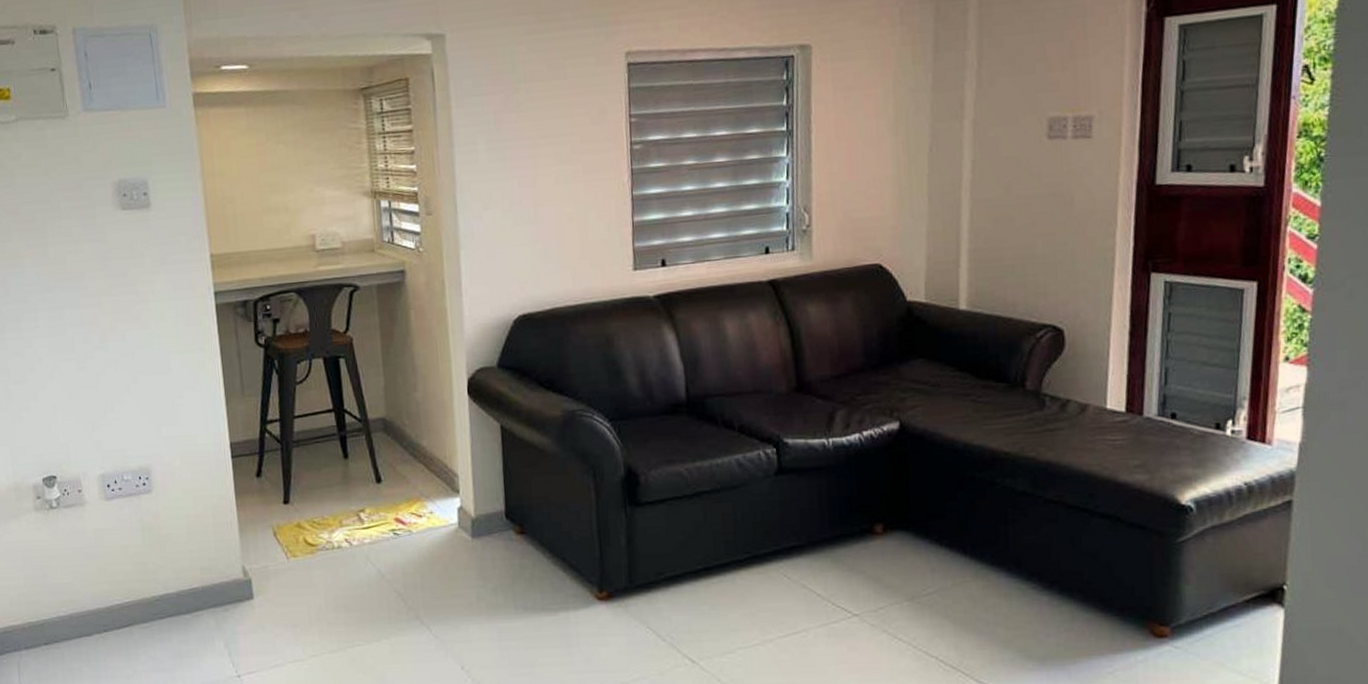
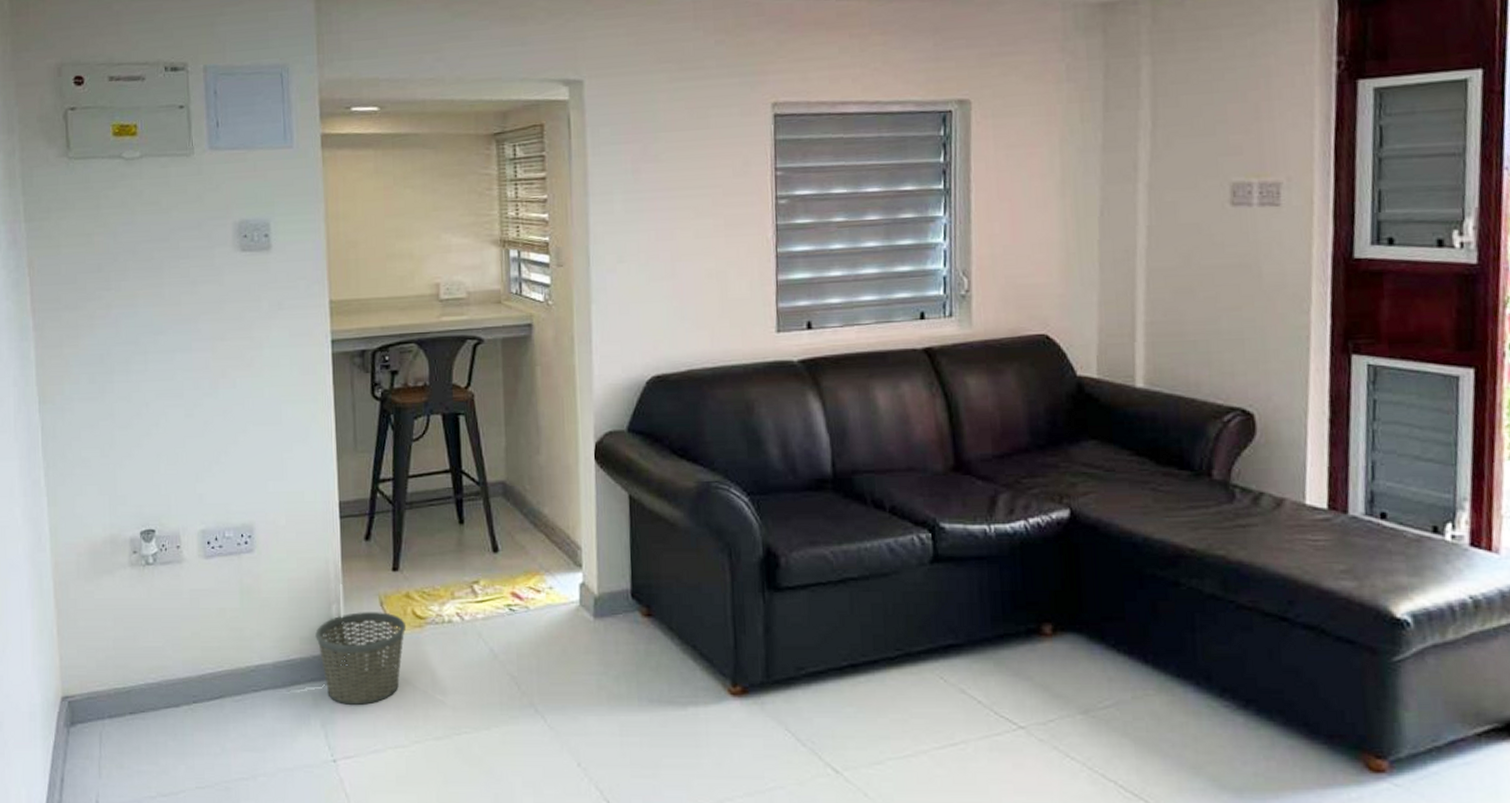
basket: none [214,541,299,626] -> present [315,612,407,705]

